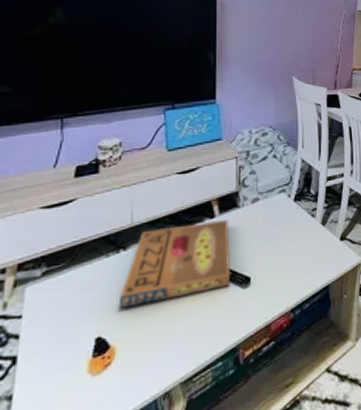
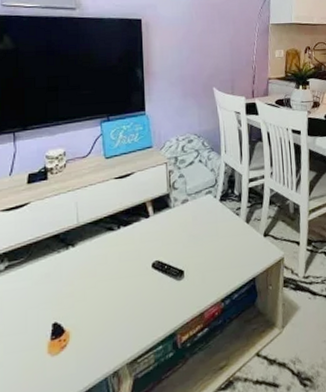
pizza box: present [120,220,230,310] -> none [71,219,166,299]

